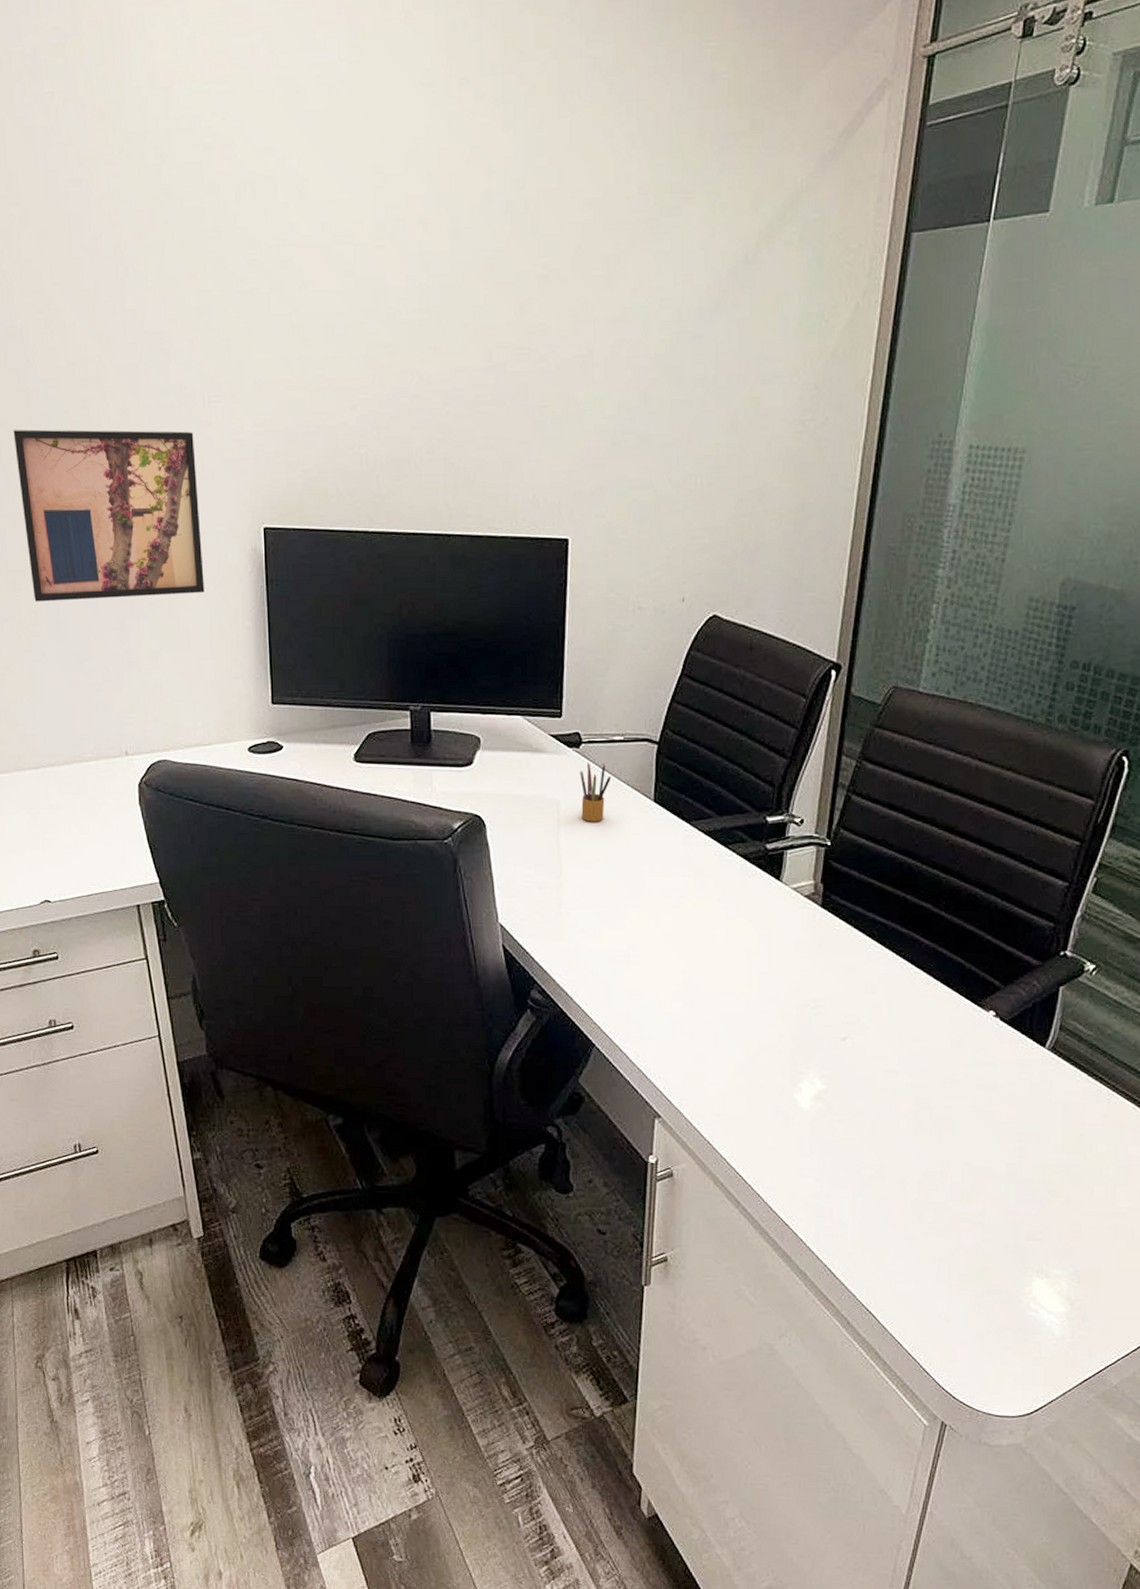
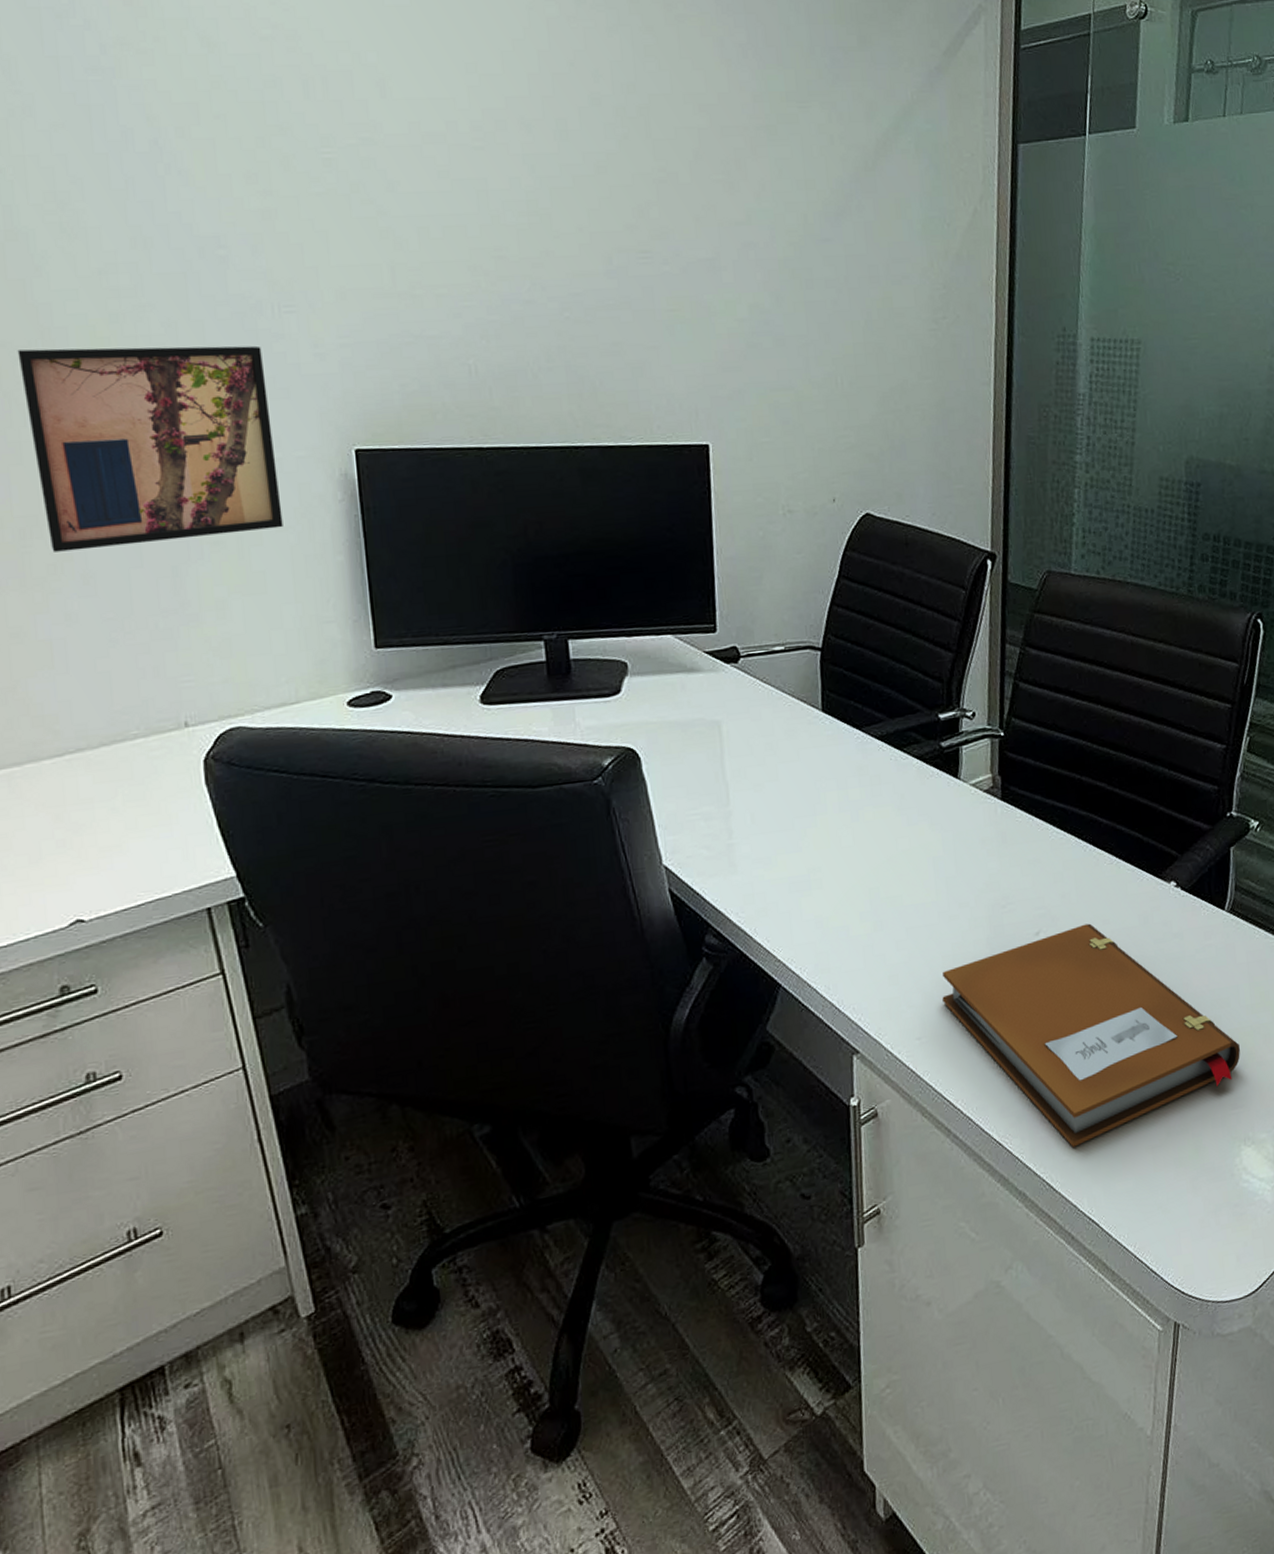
pencil box: present [580,762,612,822] -> none [740,676,775,741]
notebook: none [744,1037,1044,1242] -> present [942,923,1240,1147]

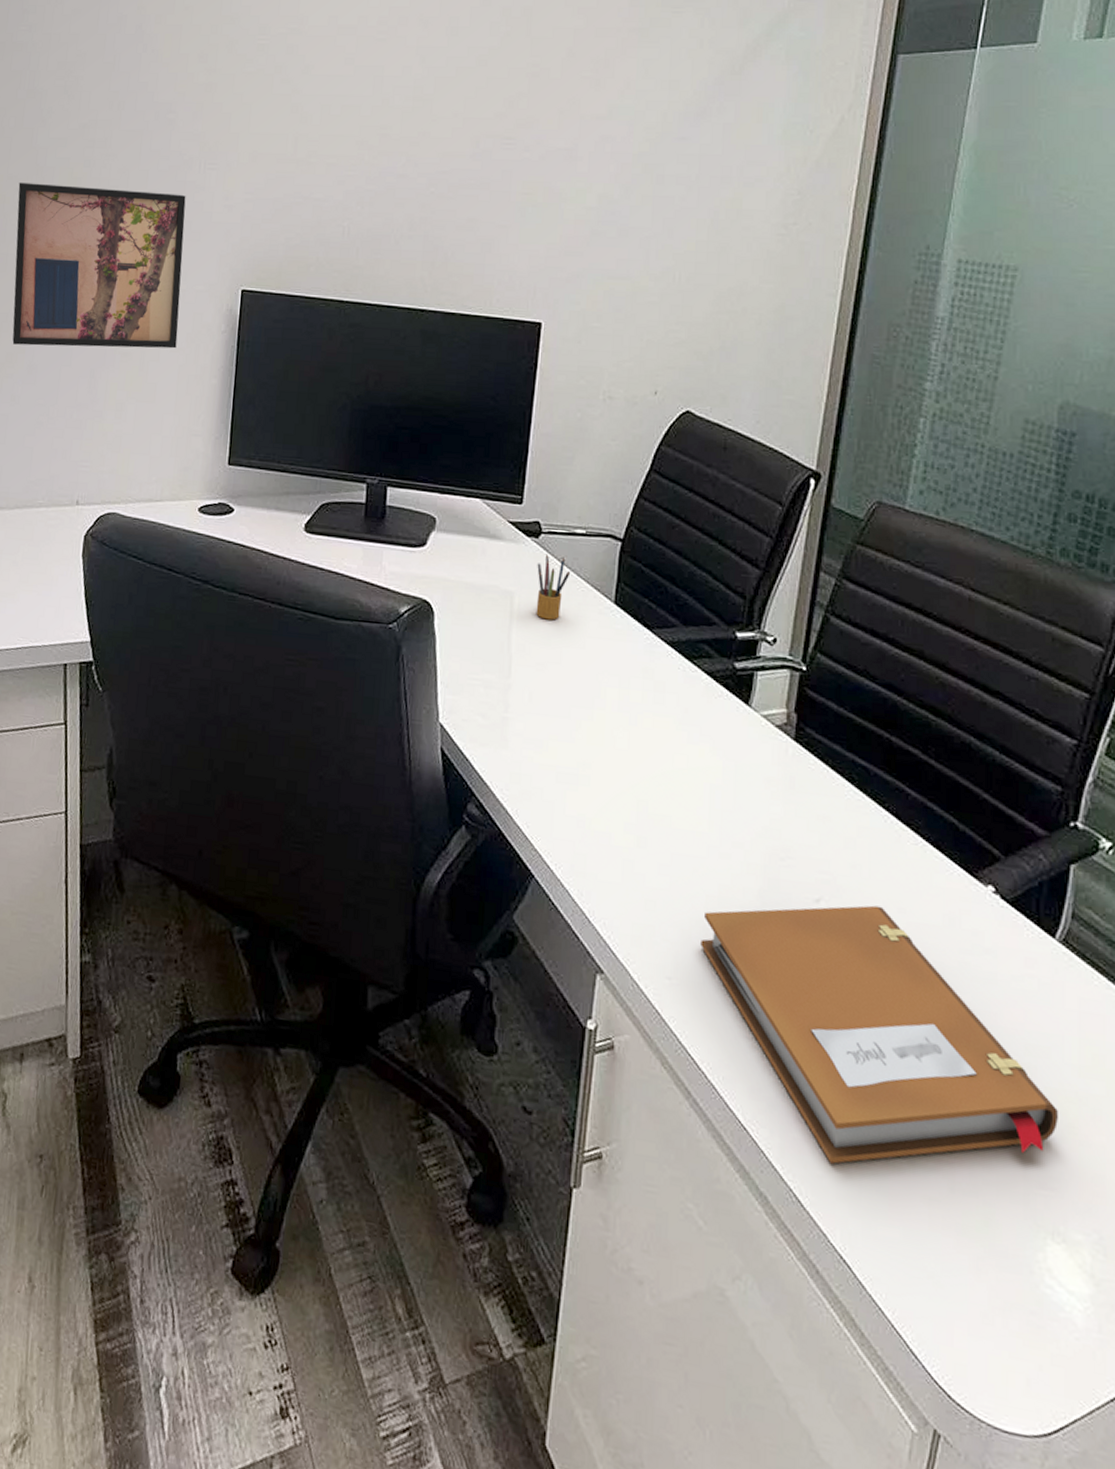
pencil box: none [740,676,775,741] -> present [536,554,571,620]

